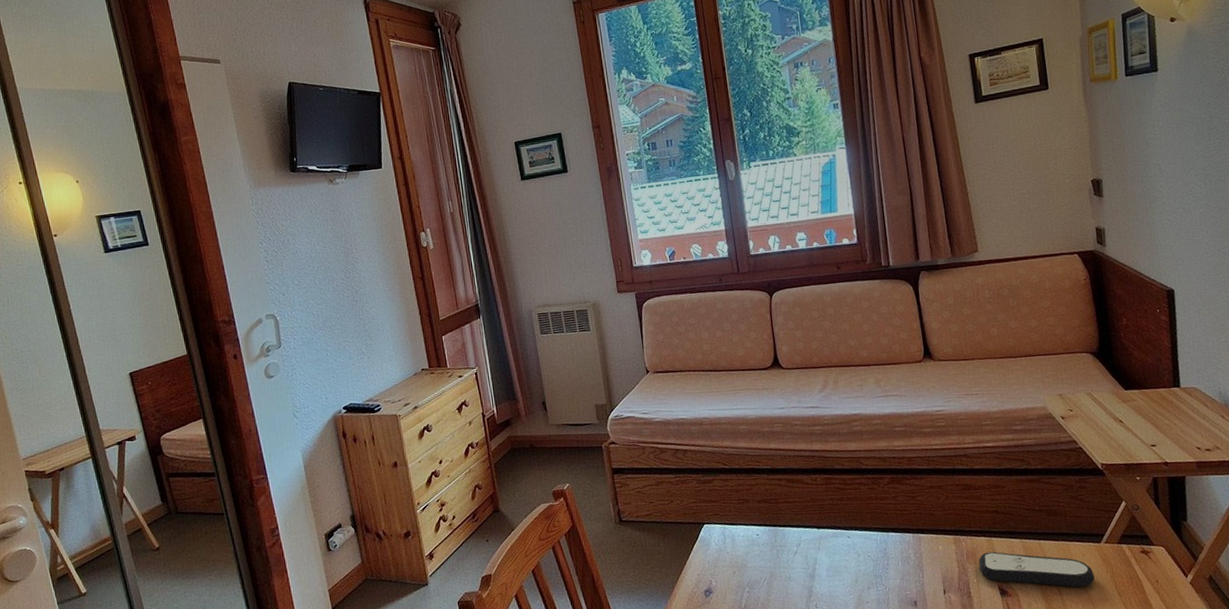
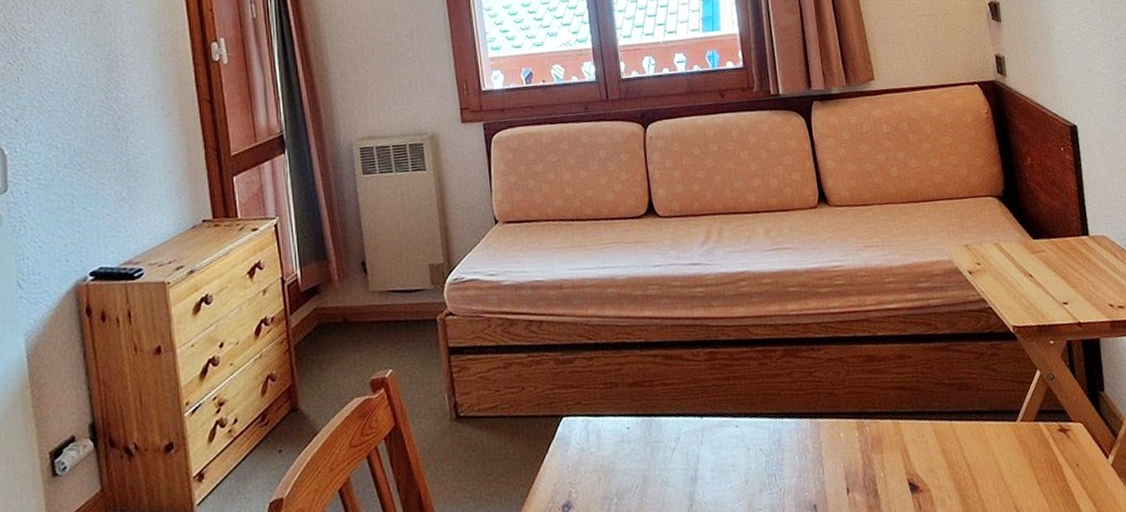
remote control: present [978,551,1095,588] -> none [885,437,1012,478]

